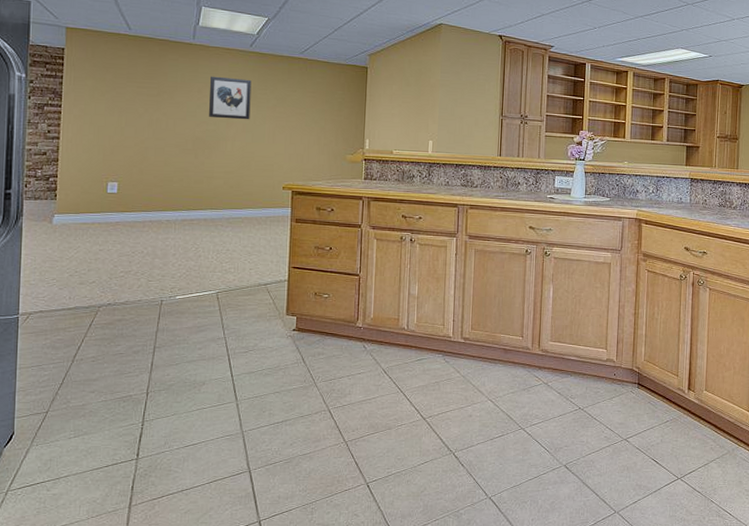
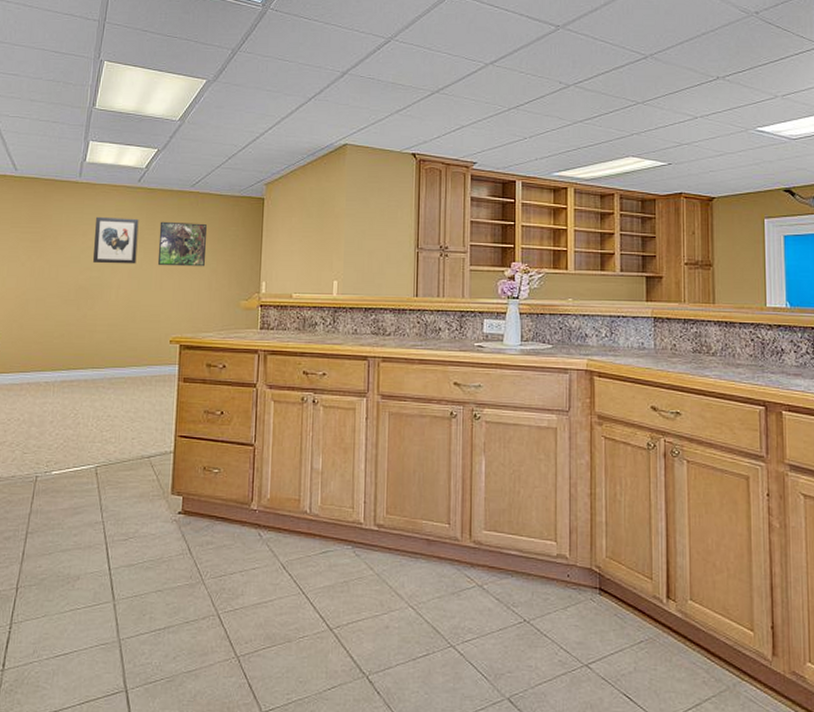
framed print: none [270,83,315,125] -> present [157,221,207,267]

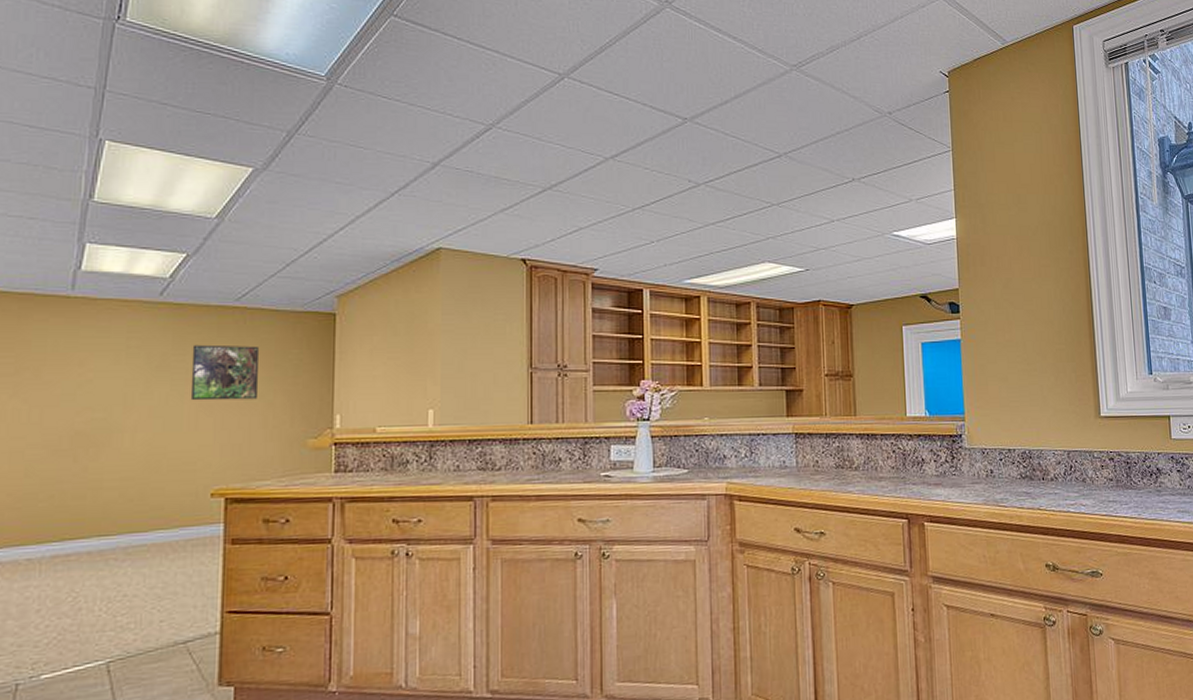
wall art: present [93,216,139,264] -> none [96,340,162,401]

